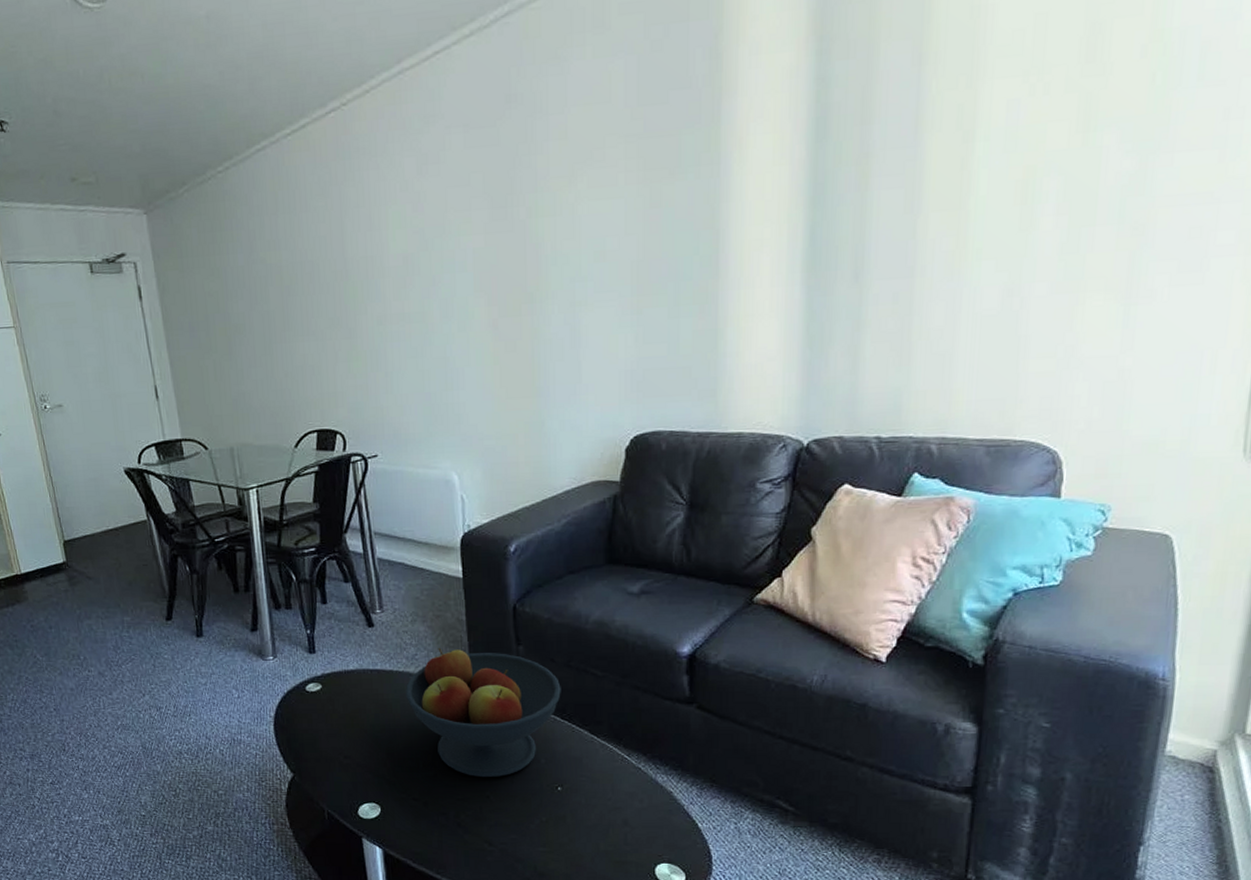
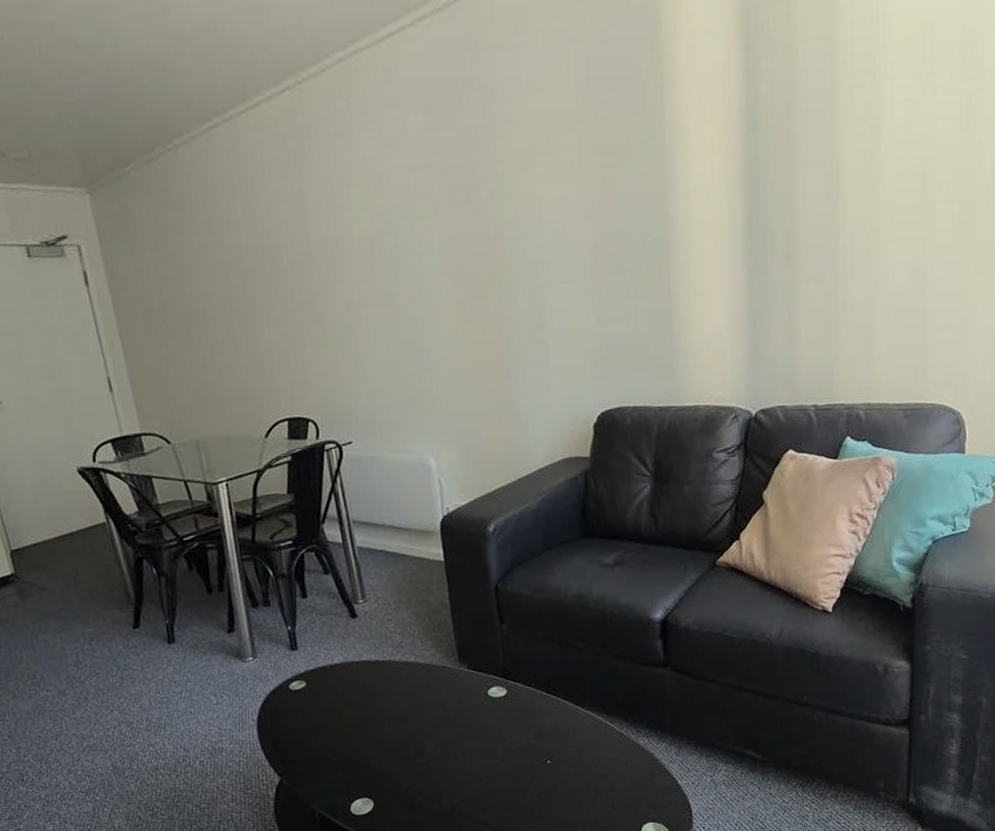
fruit bowl: present [405,647,561,778] -> none [392,632,546,760]

